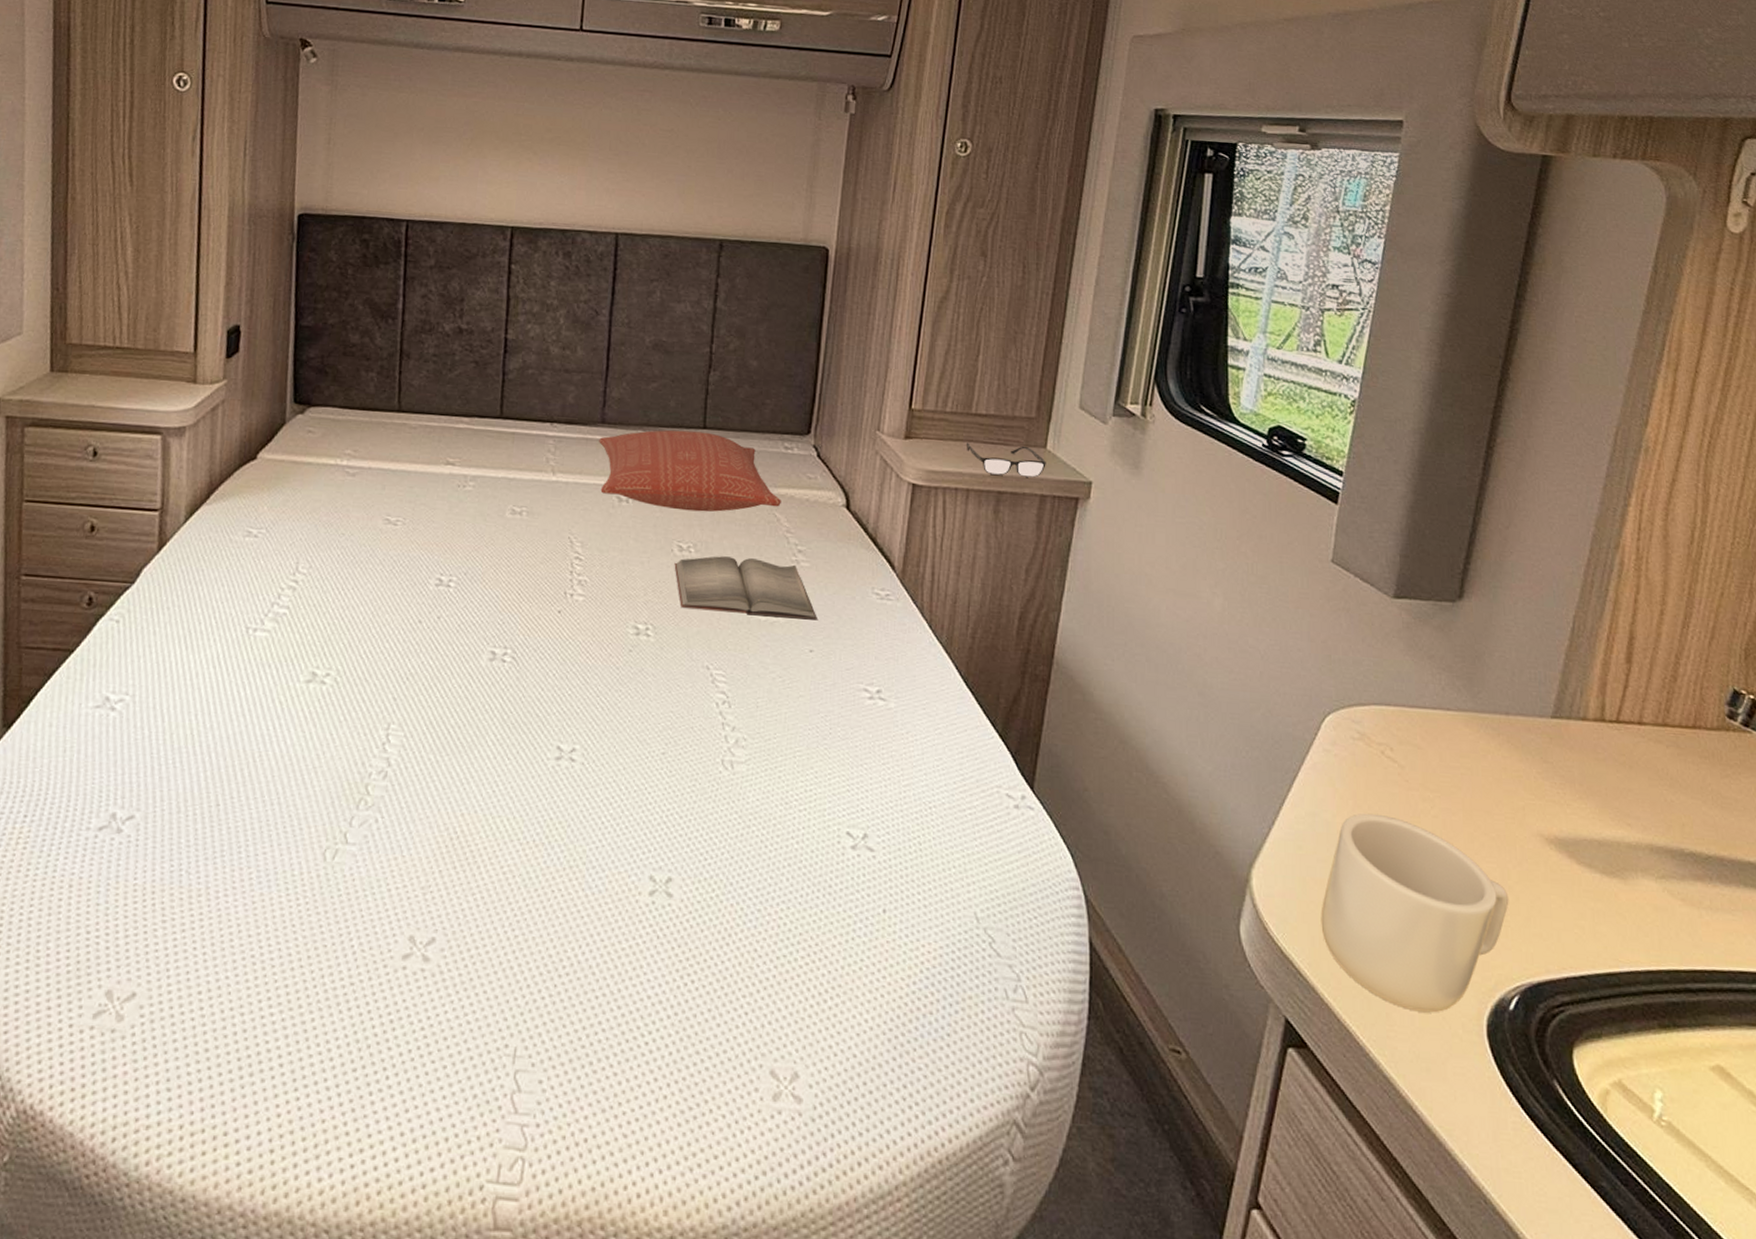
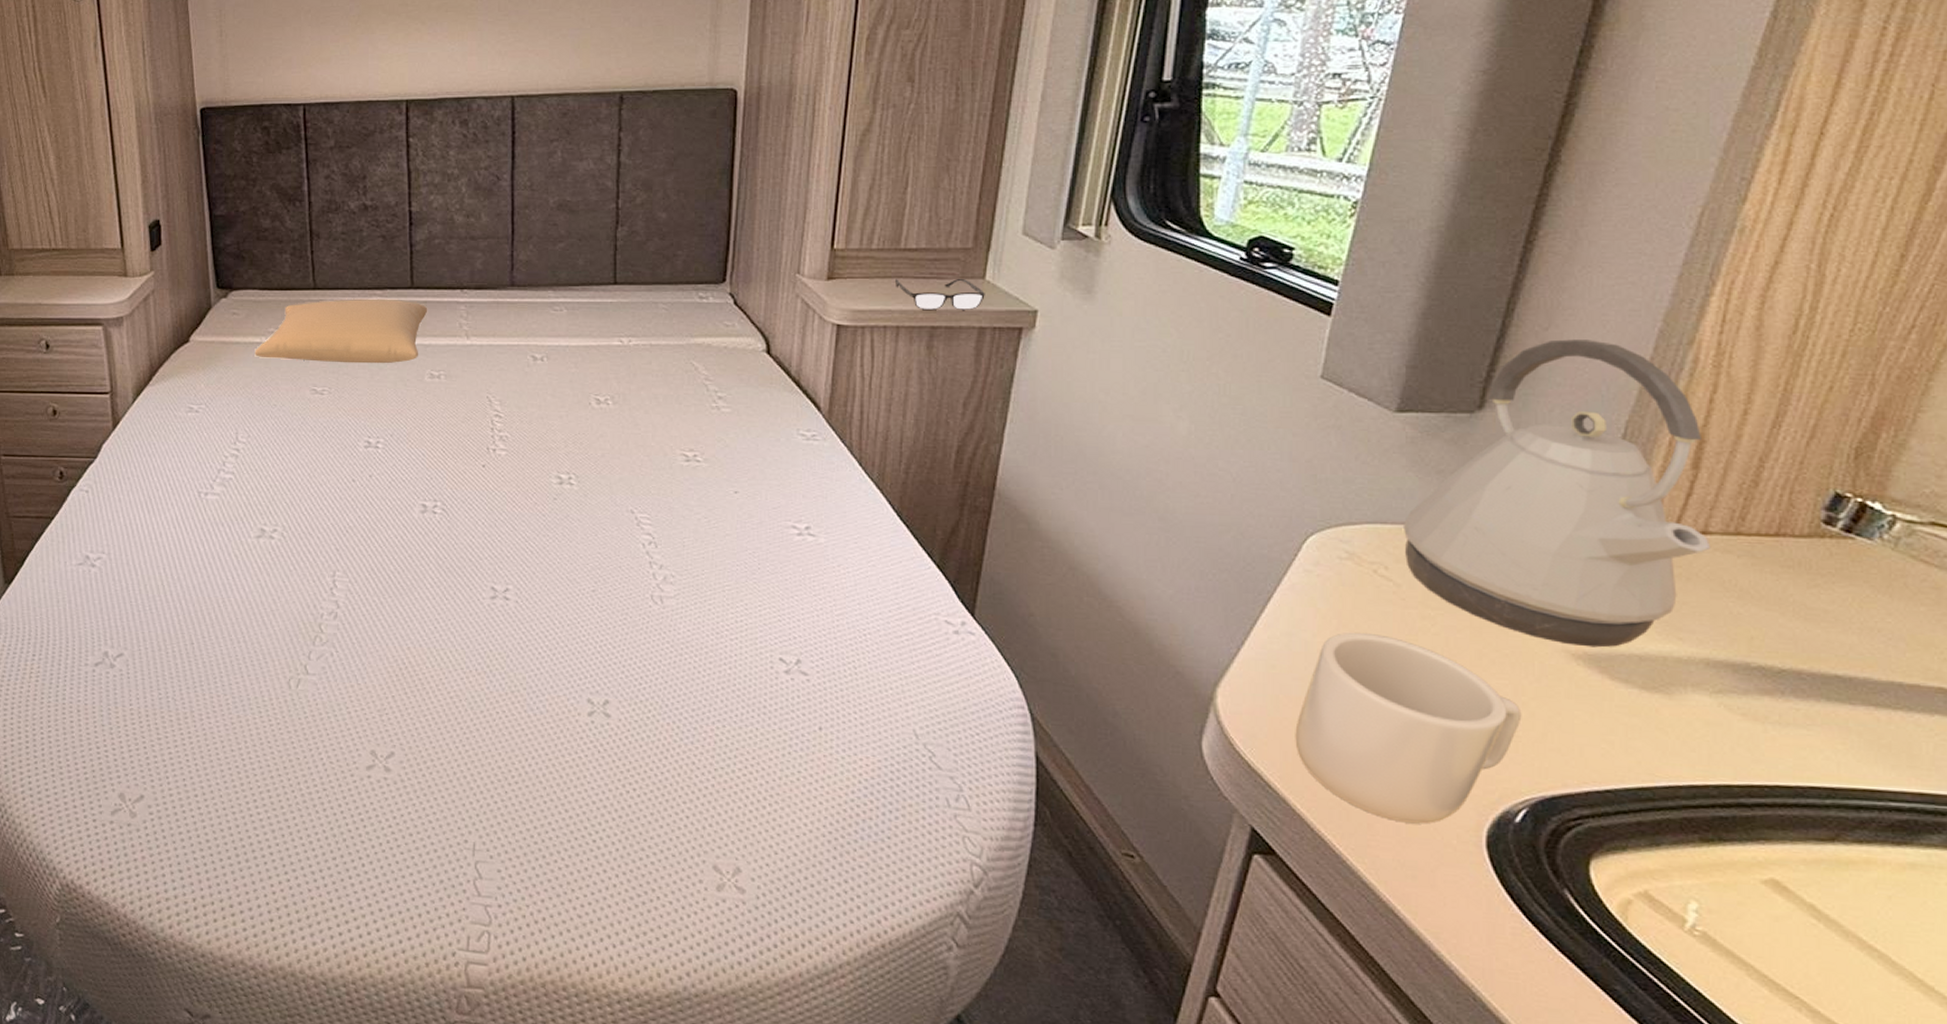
pillow: none [327,425,516,496] -> present [255,299,428,364]
pillow: present [599,430,781,512] -> none [510,288,698,365]
hardback book: present [674,556,817,620] -> none [593,406,741,463]
kettle: none [1403,538,1646,833] -> present [1402,339,1711,648]

